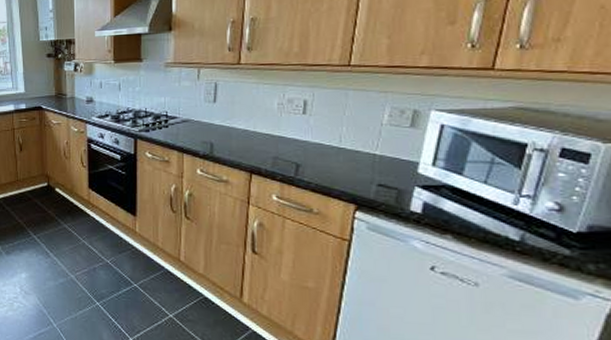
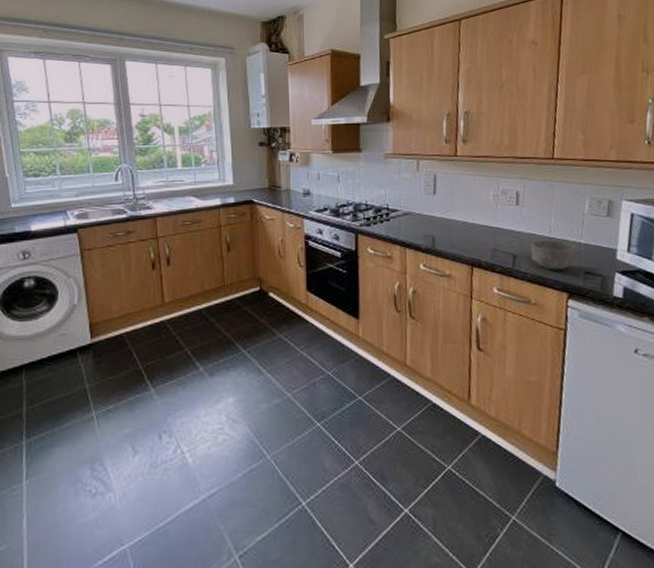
bowl: none [316,149,373,181] -> present [530,239,579,270]

